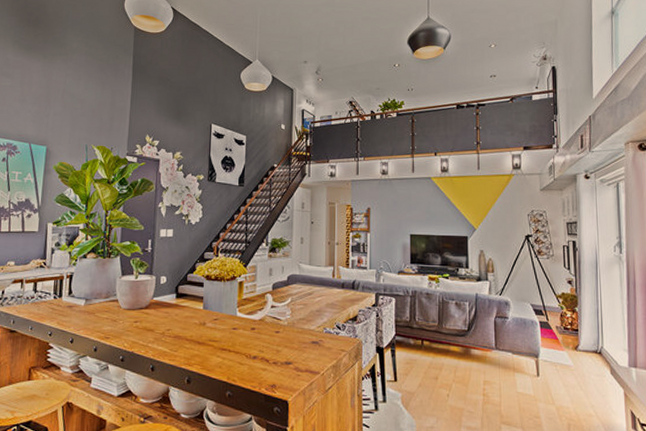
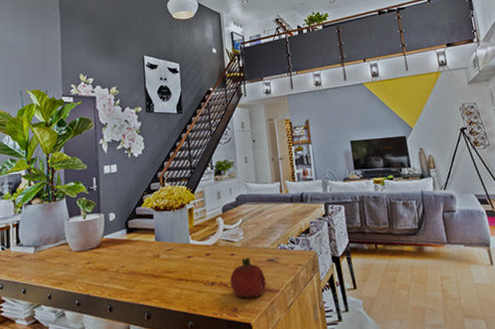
fruit: none [271,336,307,376] -> present [229,257,266,298]

